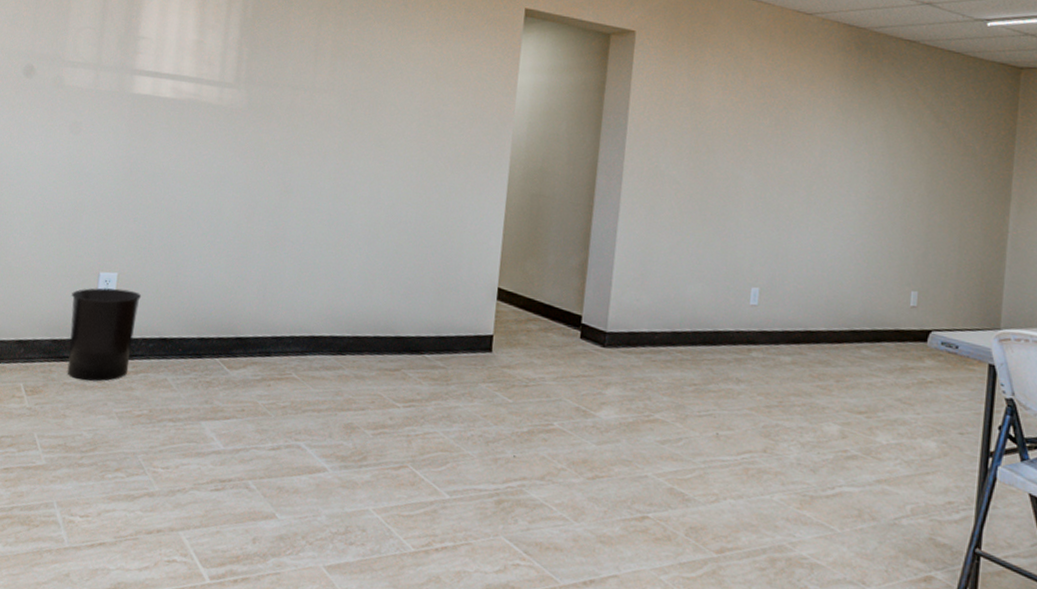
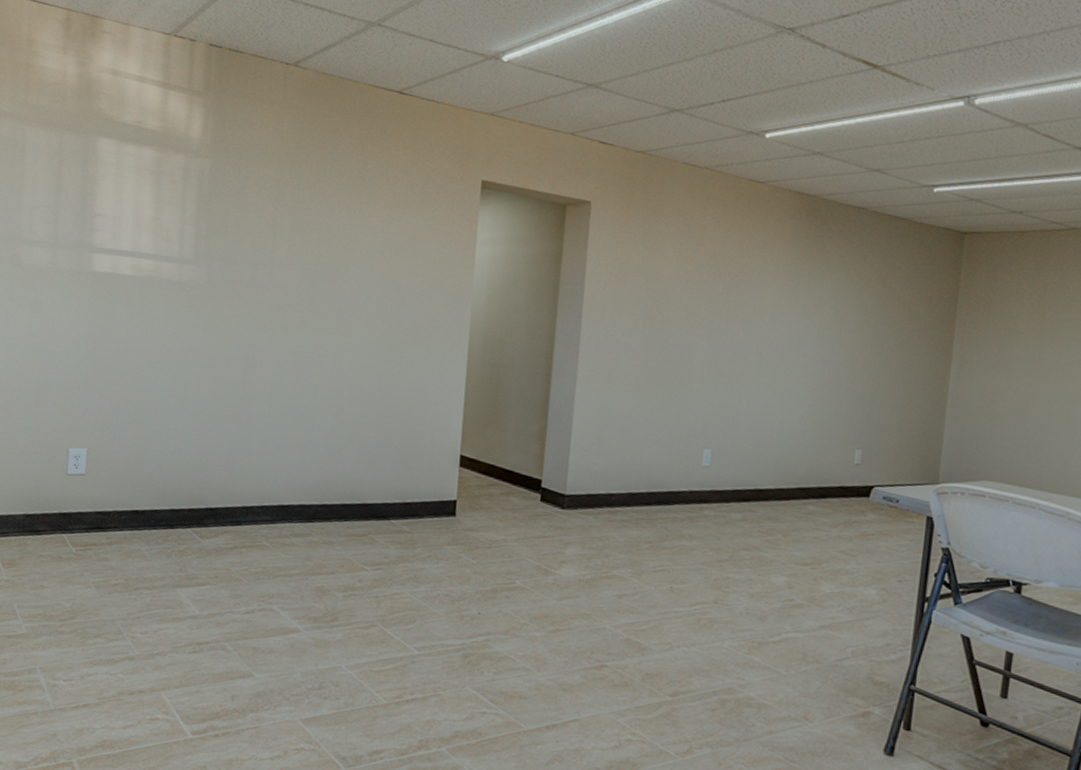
waste bin: present [67,287,142,381] -> none [42,463,112,553]

